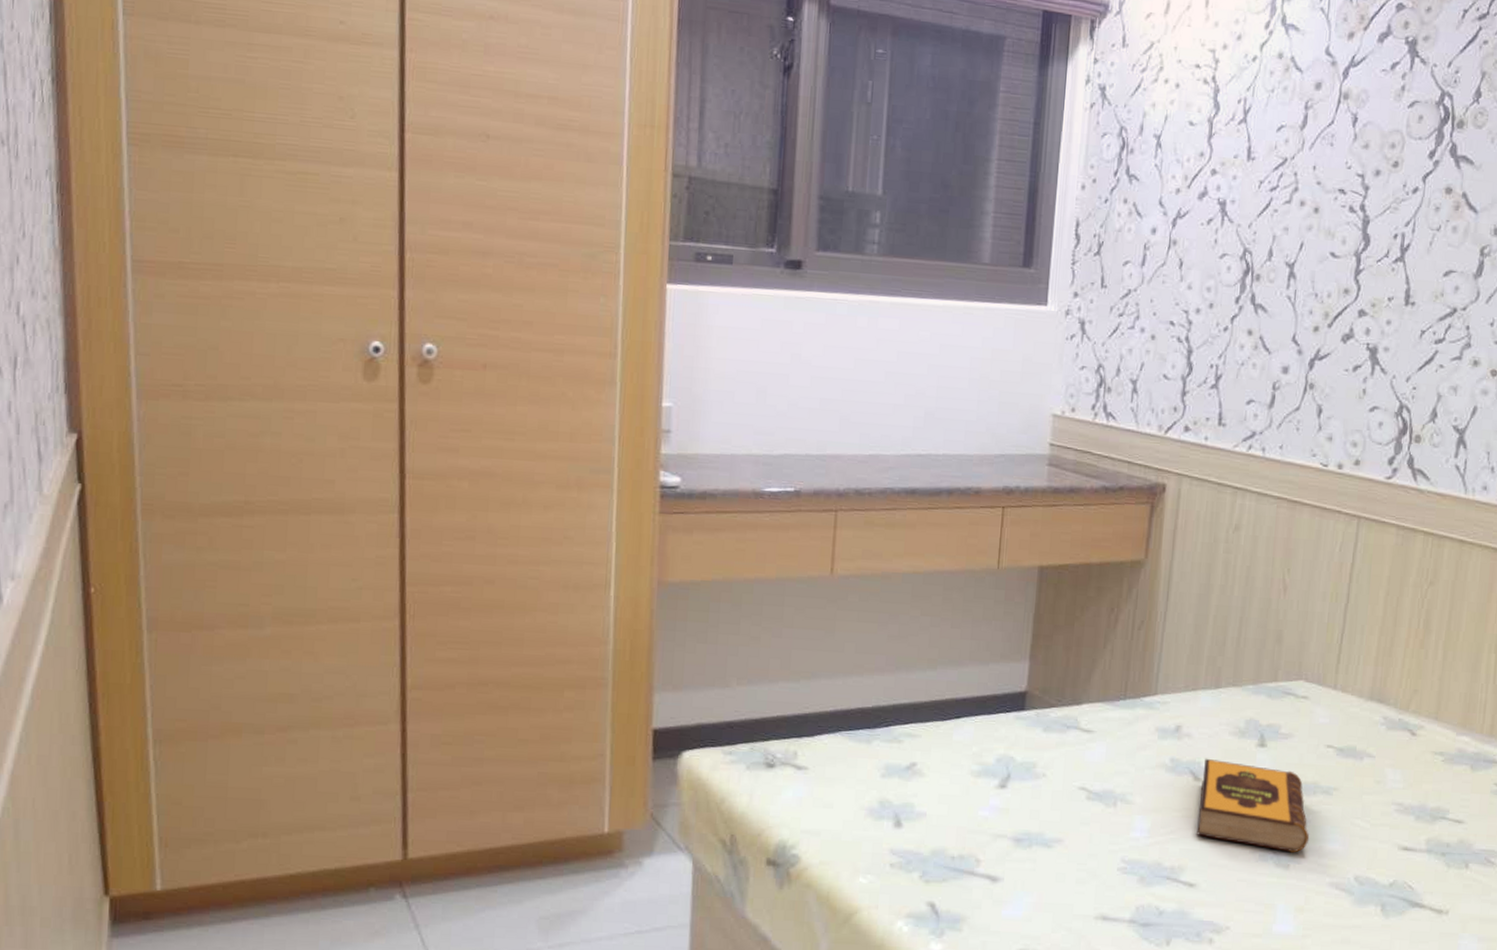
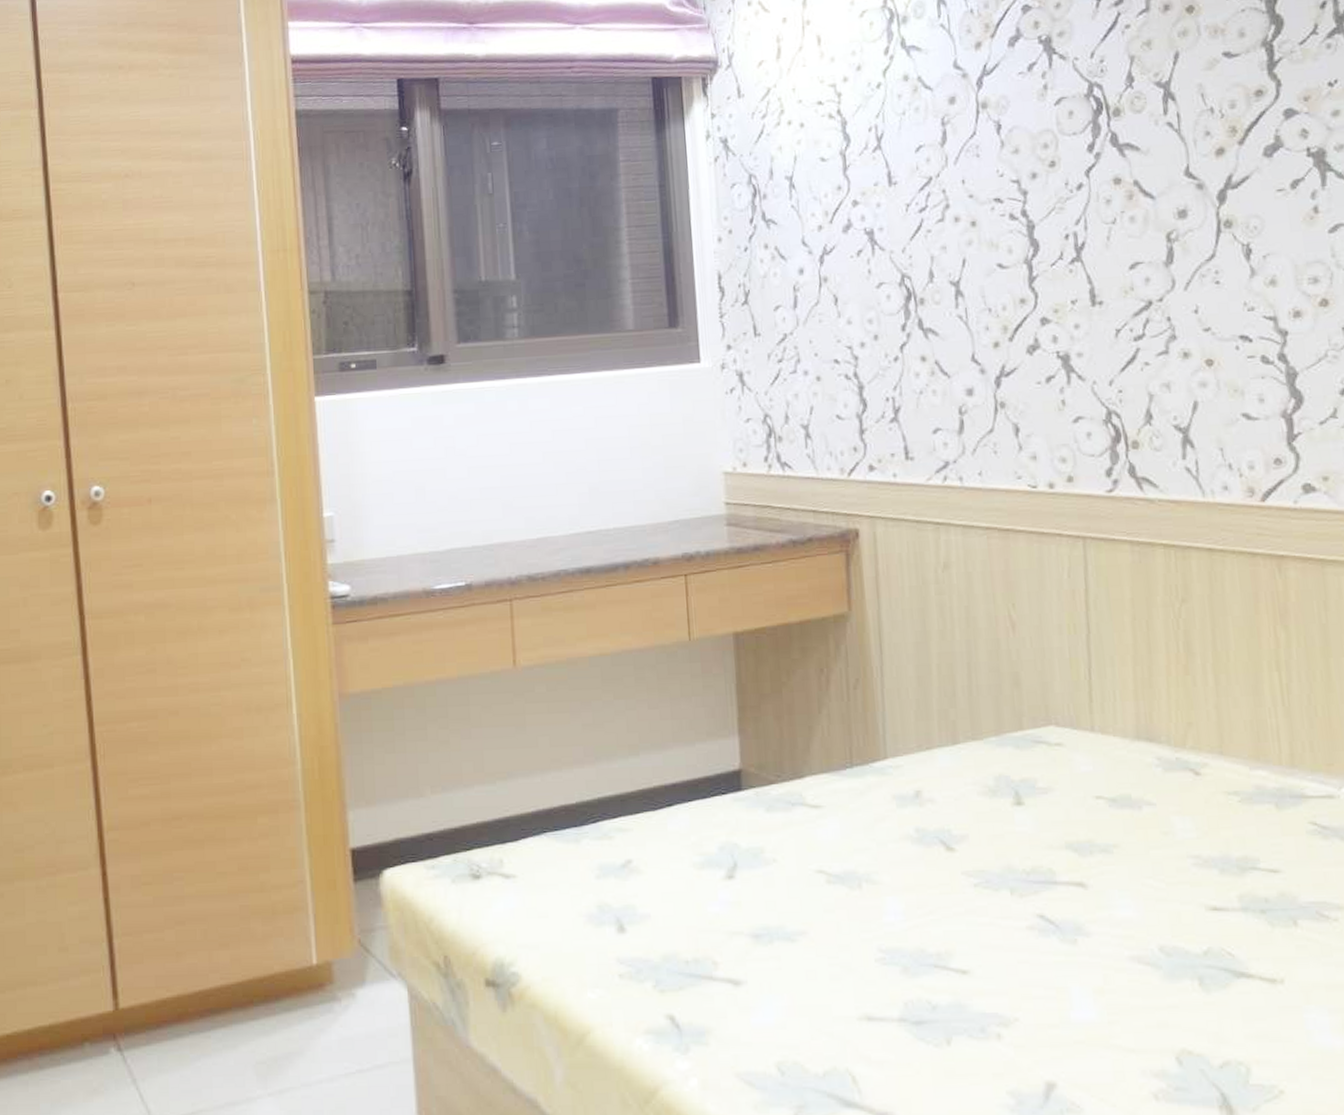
hardback book: present [1196,758,1310,853] -> none [955,824,1096,925]

